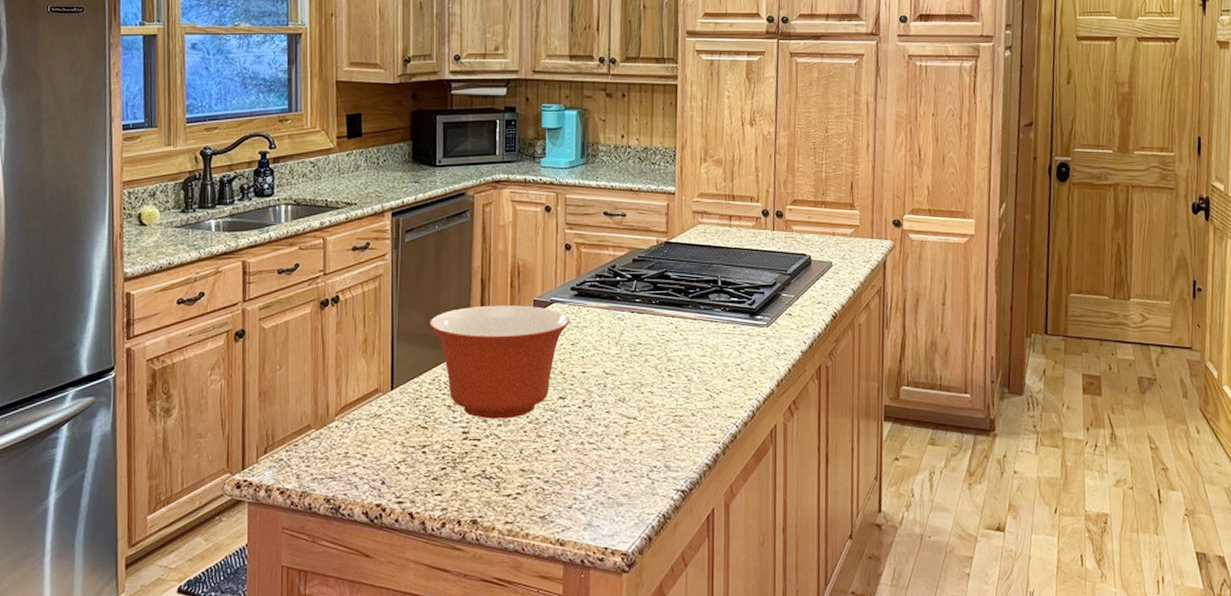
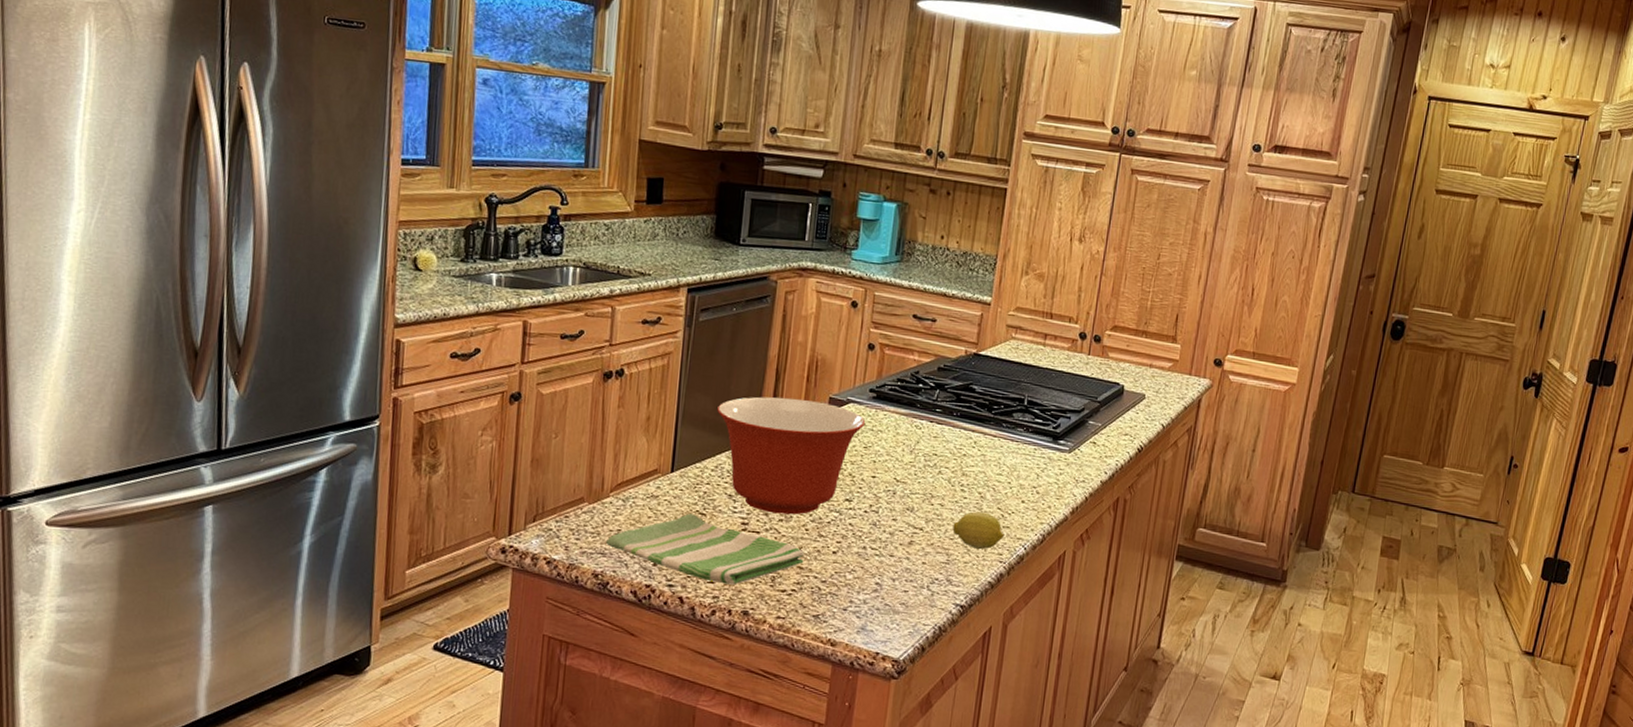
dish towel: none [335,429,526,495] -> present [606,514,804,585]
fruit: none [665,395,715,432] -> present [952,511,1005,549]

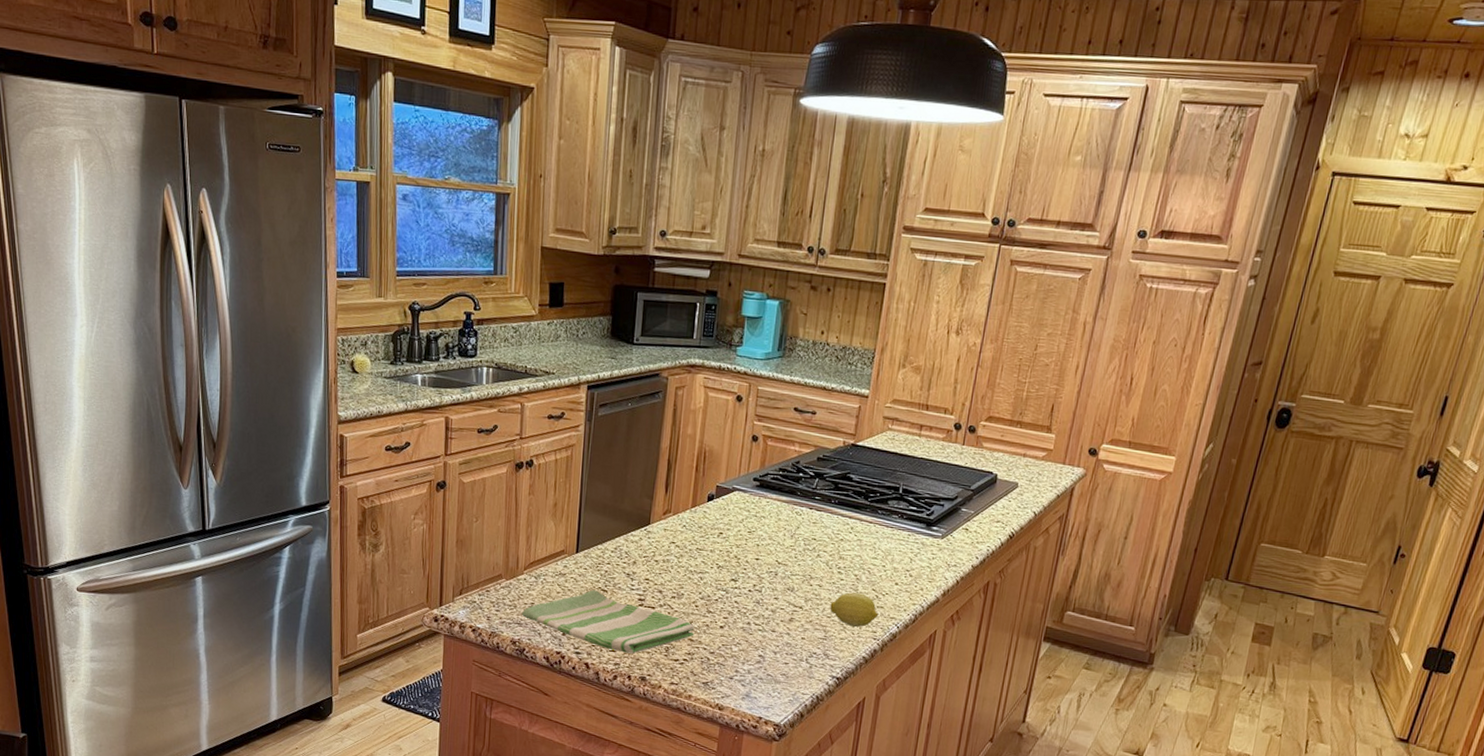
mixing bowl: present [717,396,866,515] -> none [616,485,750,593]

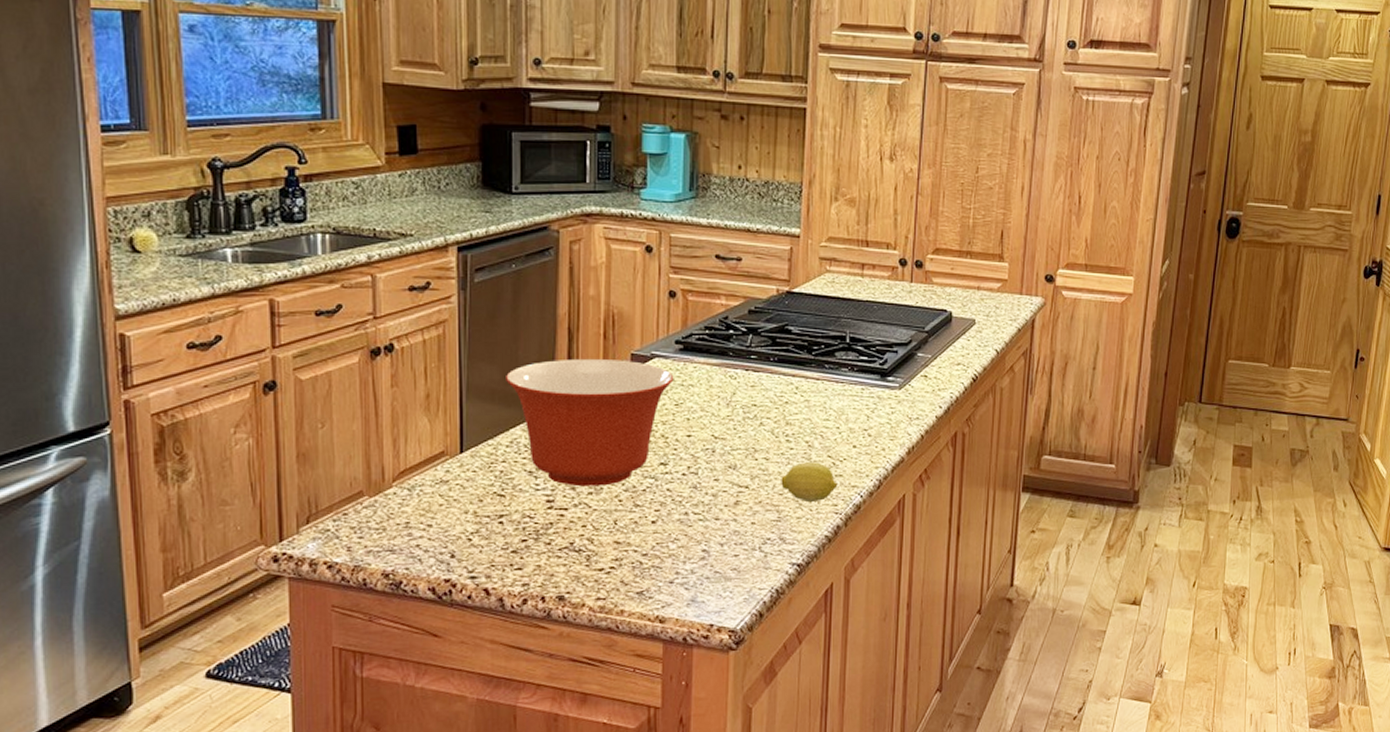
dish towel: present [522,590,694,654] -> none [394,496,621,569]
mixing bowl: none [616,485,750,593] -> present [506,358,674,487]

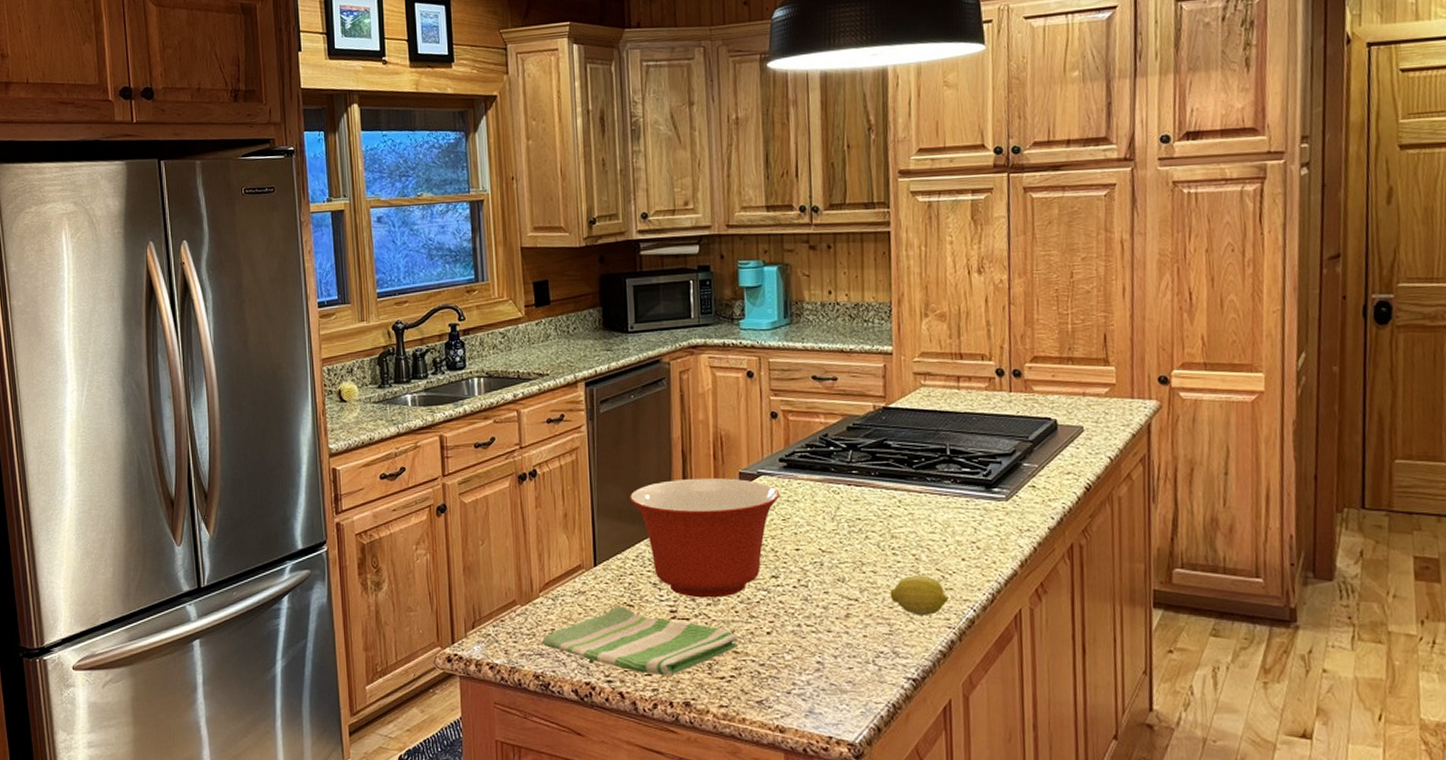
dish towel: none [394,496,621,569] -> present [542,606,739,676]

